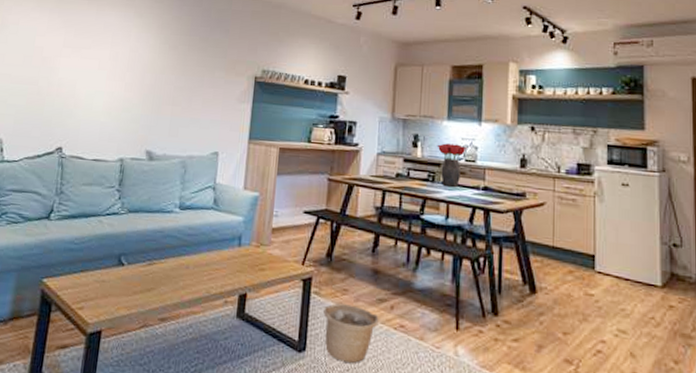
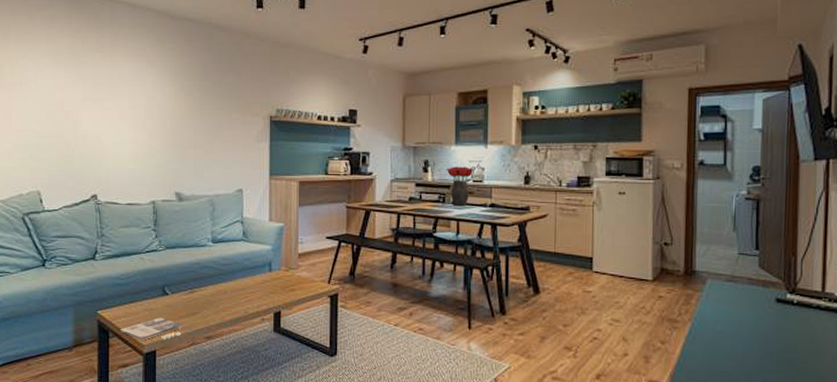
magazine: none [65,291,136,319] -> present [120,318,183,340]
basket: present [323,303,379,363] -> none [350,314,400,362]

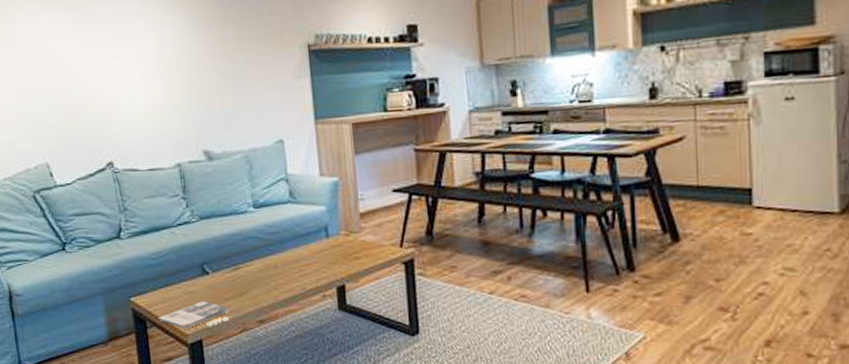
bouquet: present [446,167,474,207] -> none [541,84,579,138]

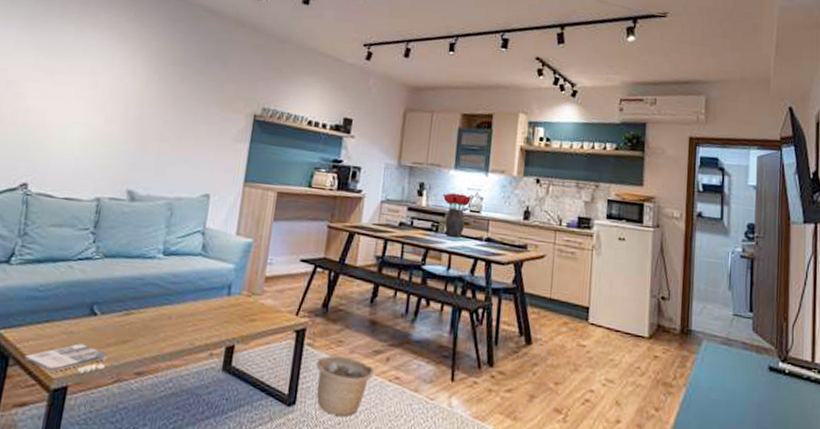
basket: none [432,281,496,339] -> present [316,355,374,416]
bouquet: none [541,84,579,138] -> present [442,192,472,239]

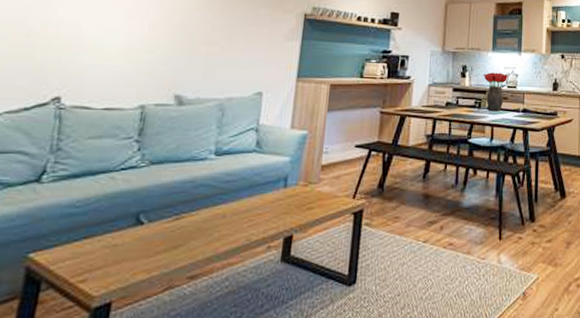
magazine: present [25,344,109,373] -> none [60,256,158,290]
basket: present [316,355,374,416] -> none [375,231,429,288]

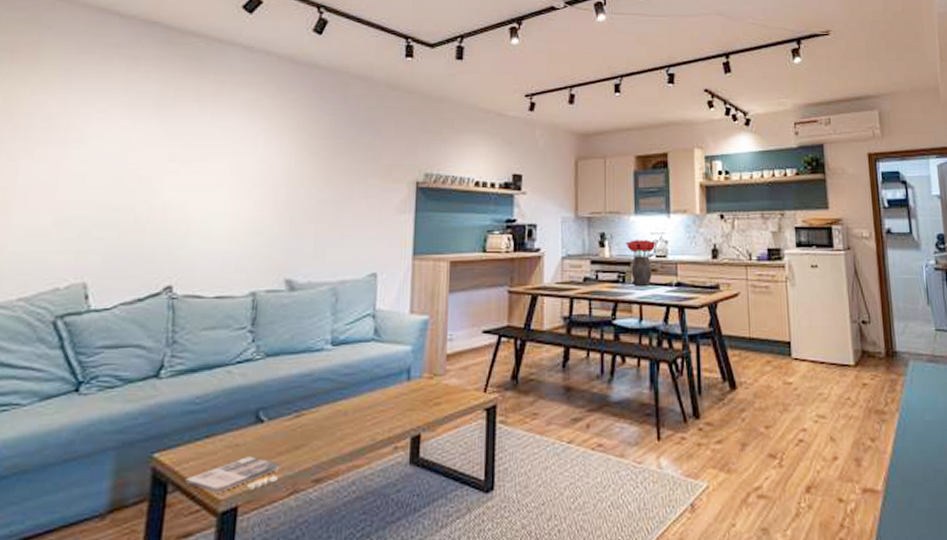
magazine: none [60,256,158,290] -> present [186,456,282,493]

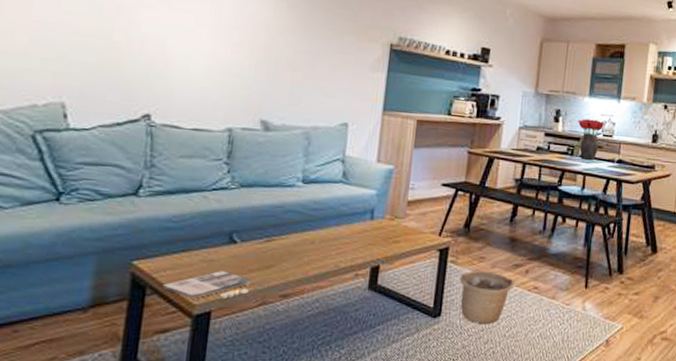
basket: none [512,430,574,495] -> present [460,271,514,324]

